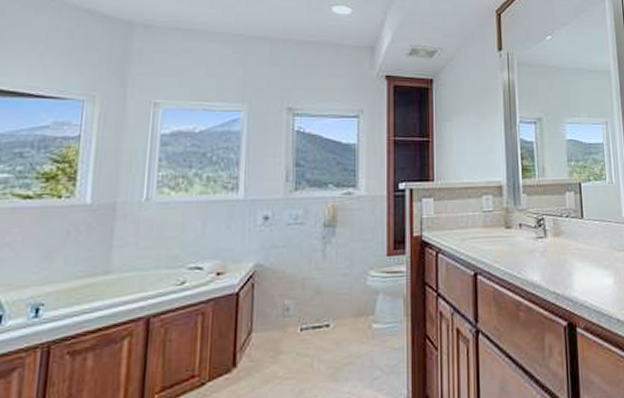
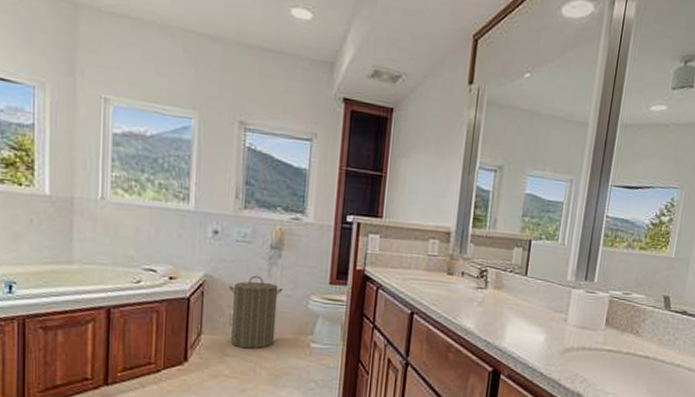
laundry hamper: none [281,257,339,342] -> present [228,275,283,349]

